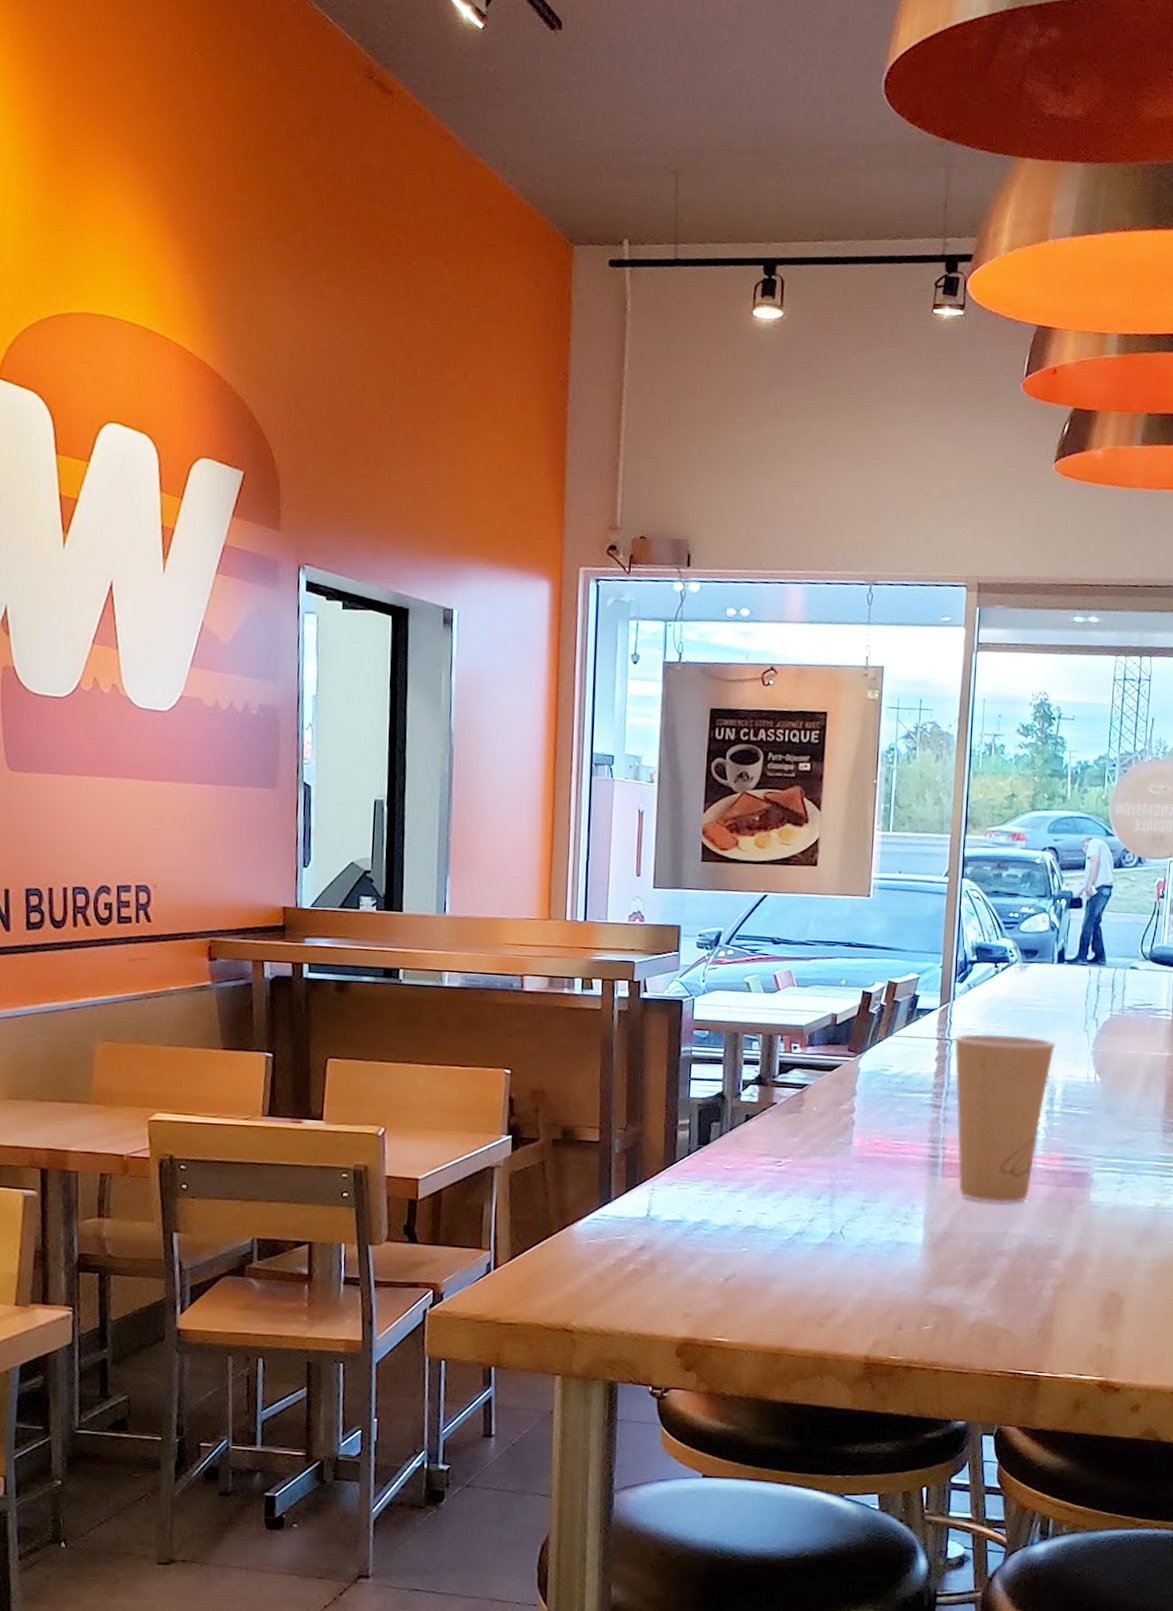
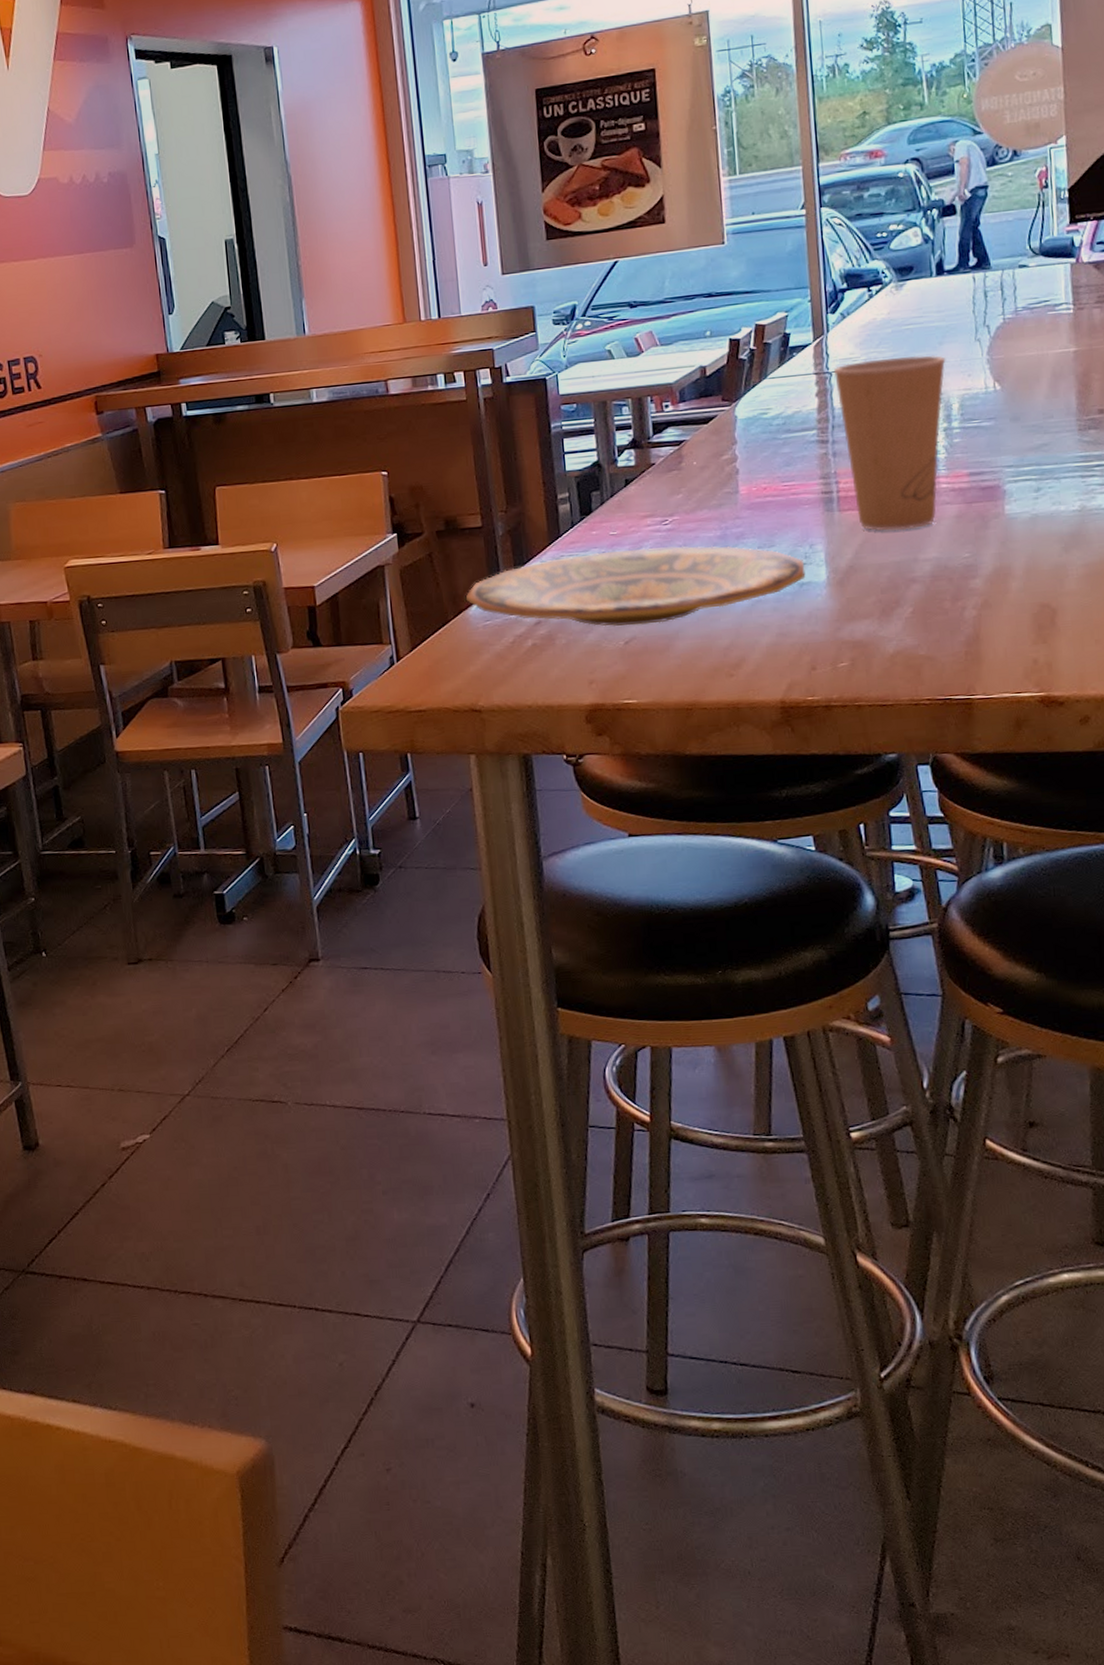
plate: none [574,1185,904,1264] -> present [466,546,806,627]

